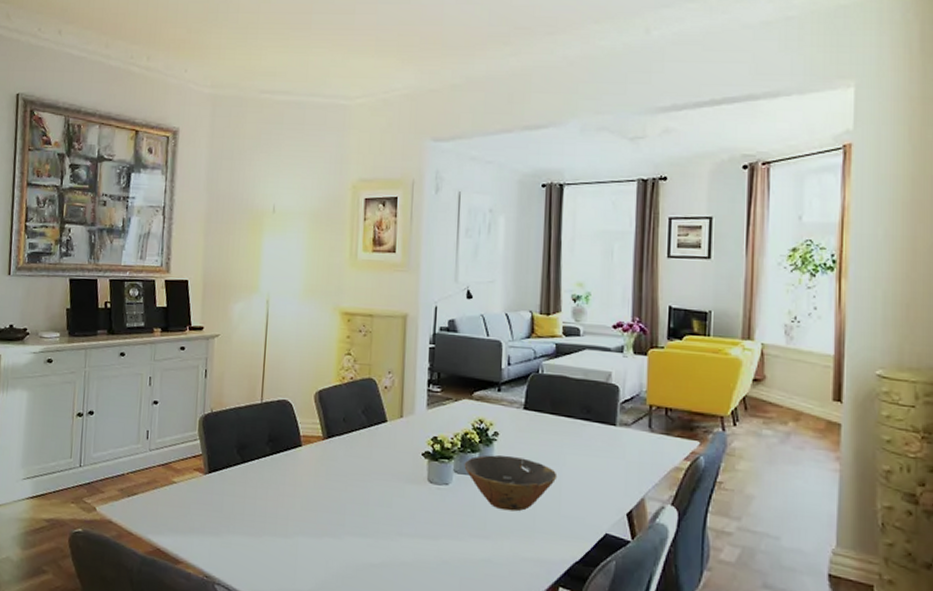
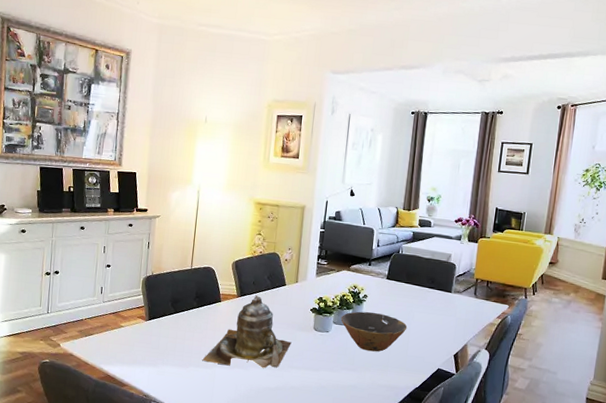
teapot: none [280,435,399,537] -> present [202,295,292,368]

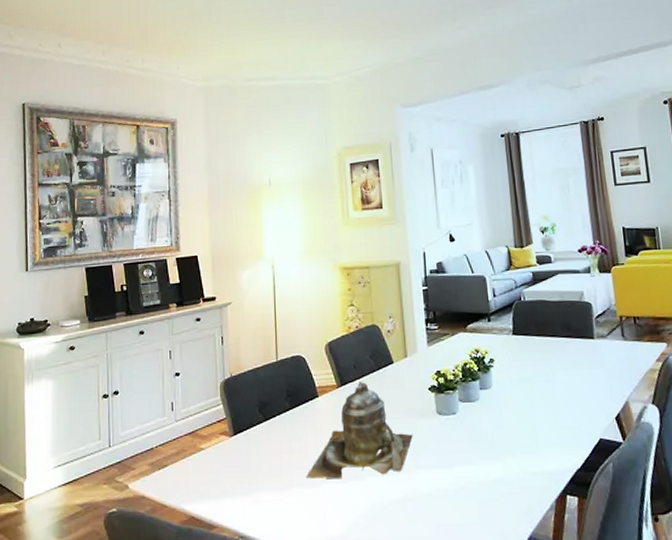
bowl: present [340,311,408,352] -> none [467,379,551,431]

